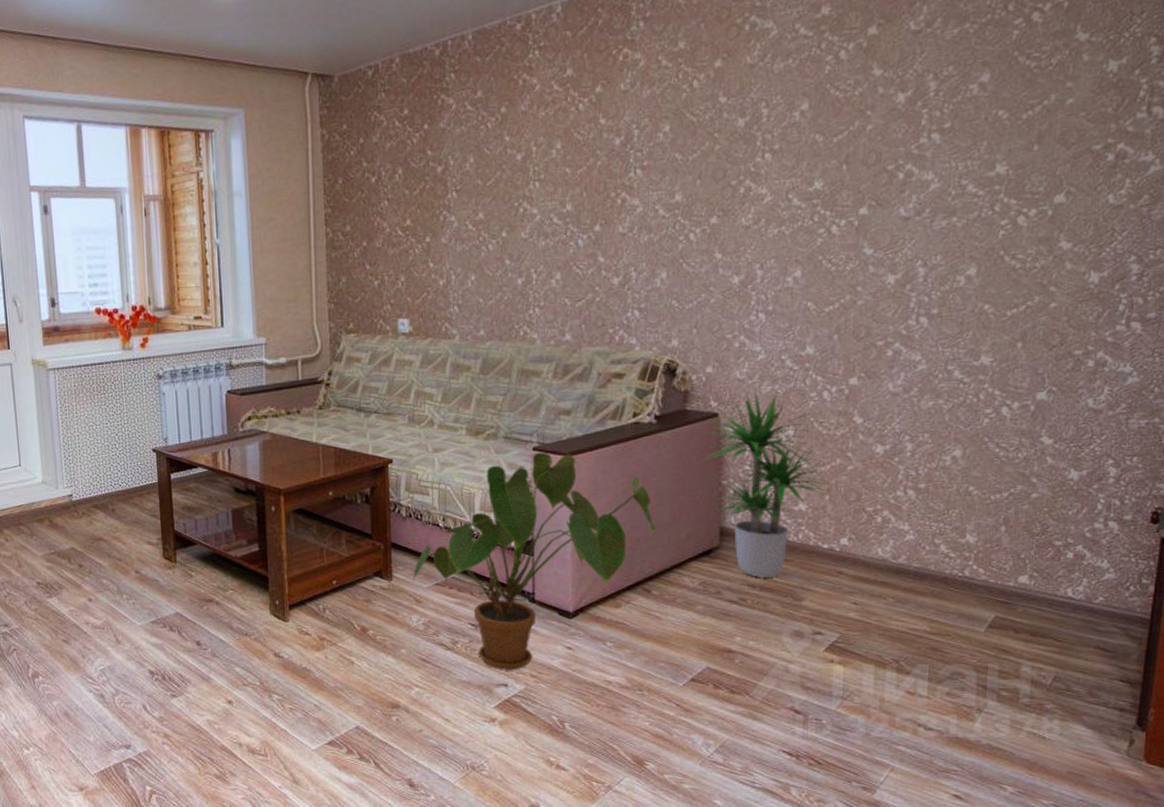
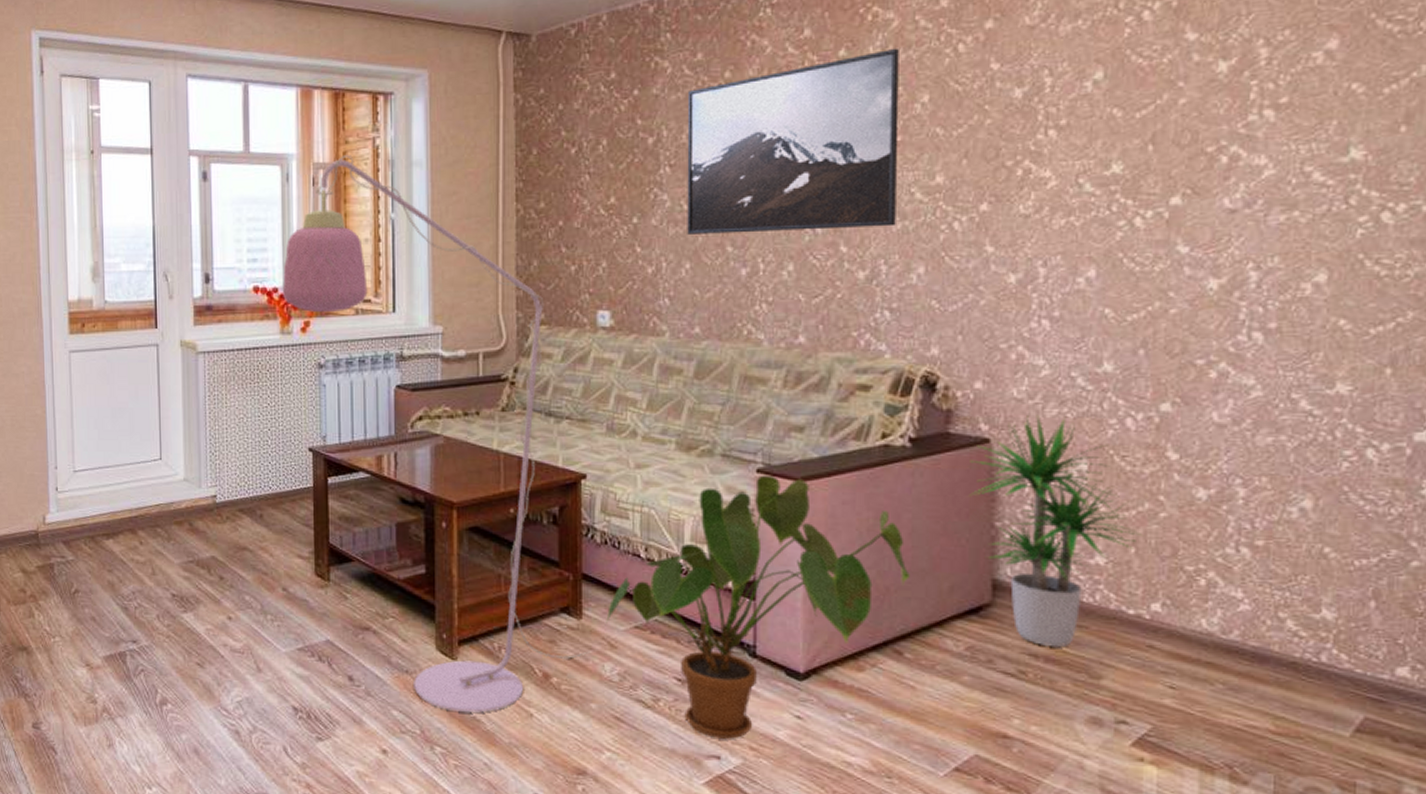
floor lamp: none [122,186,406,664] -> present [282,154,598,713]
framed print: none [470,84,645,250] -> present [687,48,899,234]

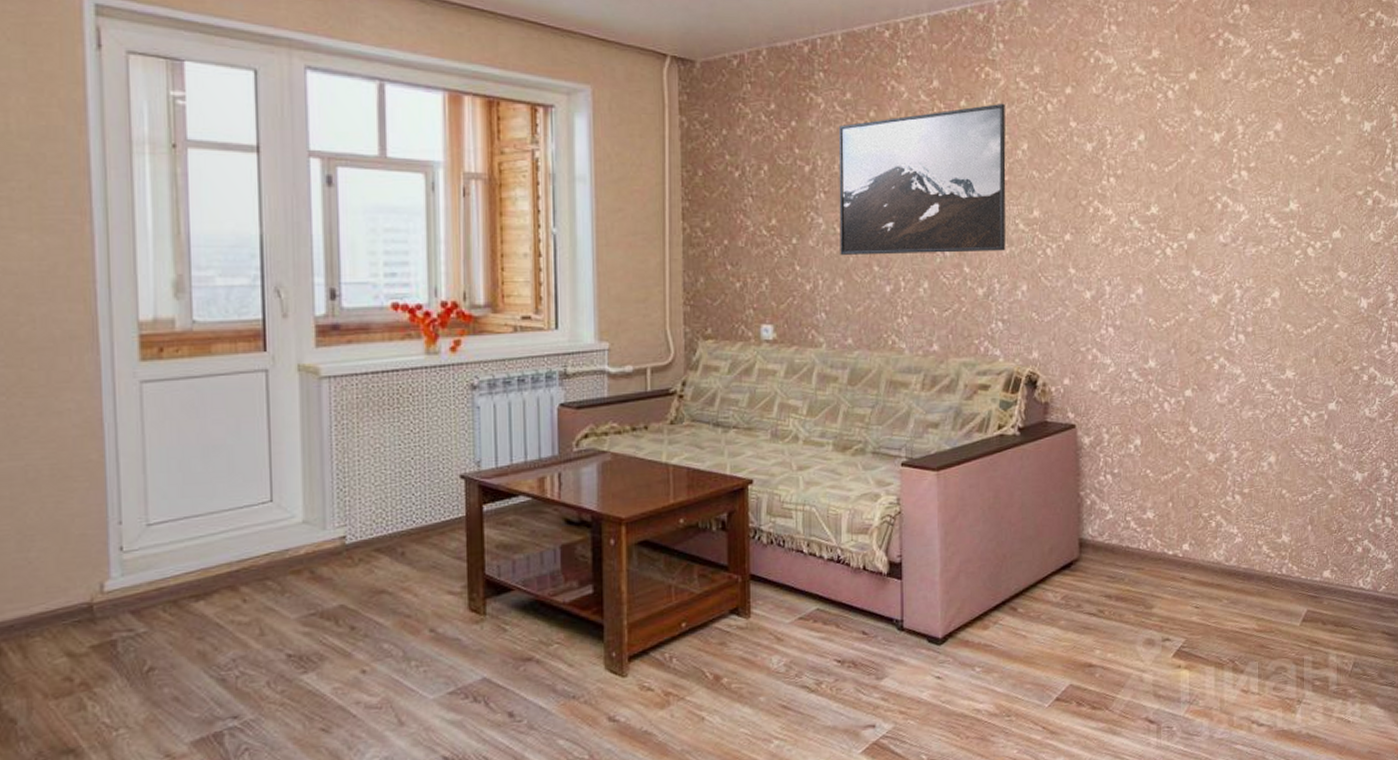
floor lamp: present [282,154,598,713] -> none [427,165,766,729]
house plant: present [606,475,910,739] -> none [773,467,1021,709]
potted plant: present [969,414,1142,646] -> none [1062,403,1176,588]

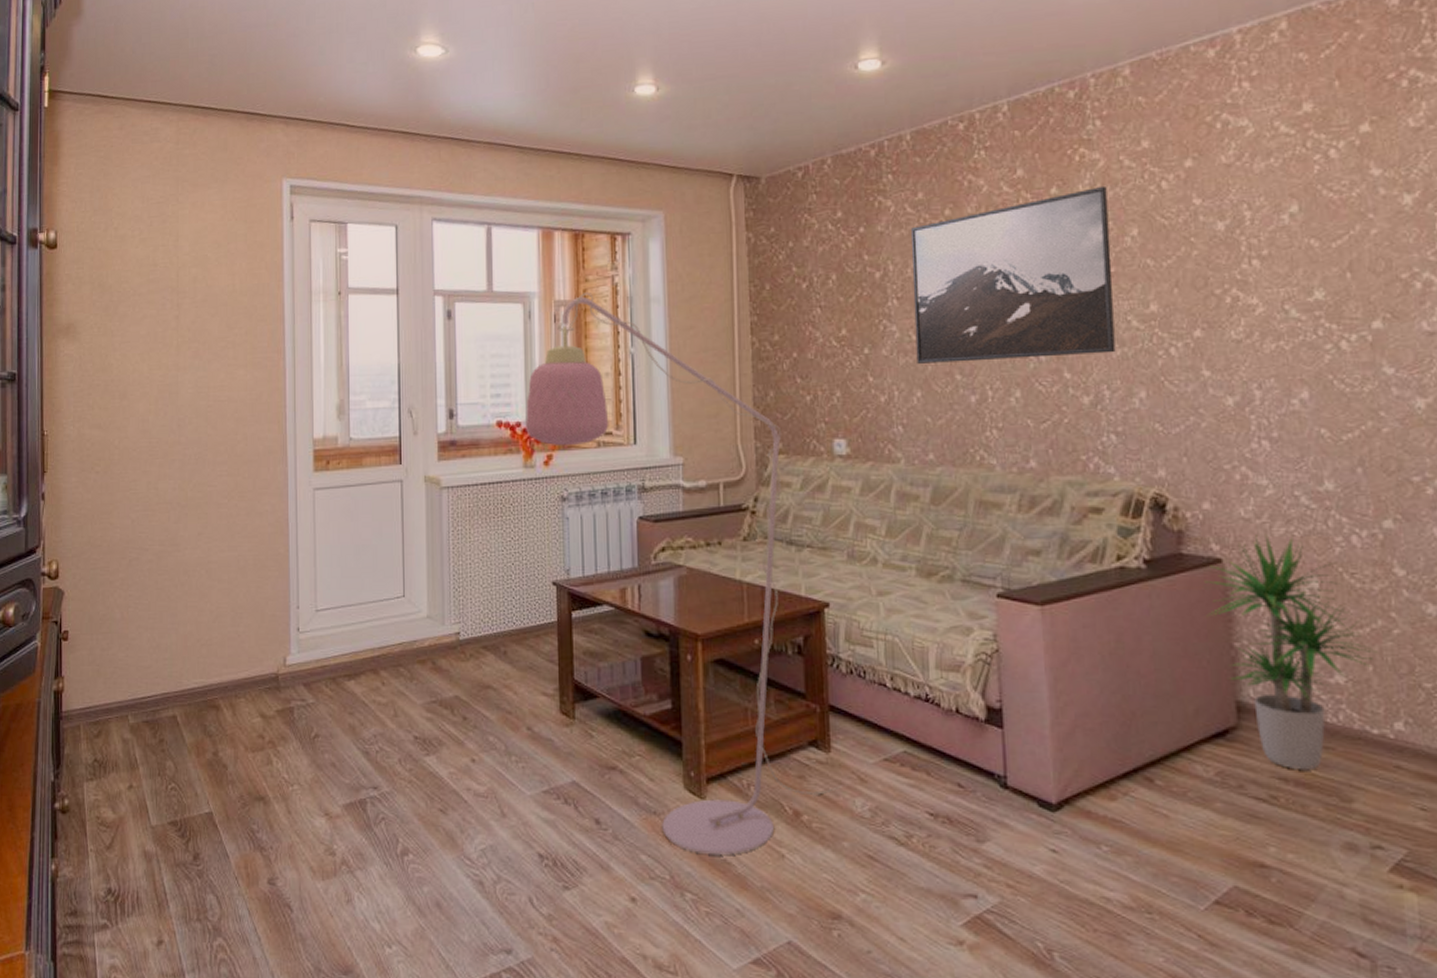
floor lamp: none [427,165,766,729] -> present [525,291,848,855]
potted plant: none [1062,403,1176,588] -> present [1204,533,1378,769]

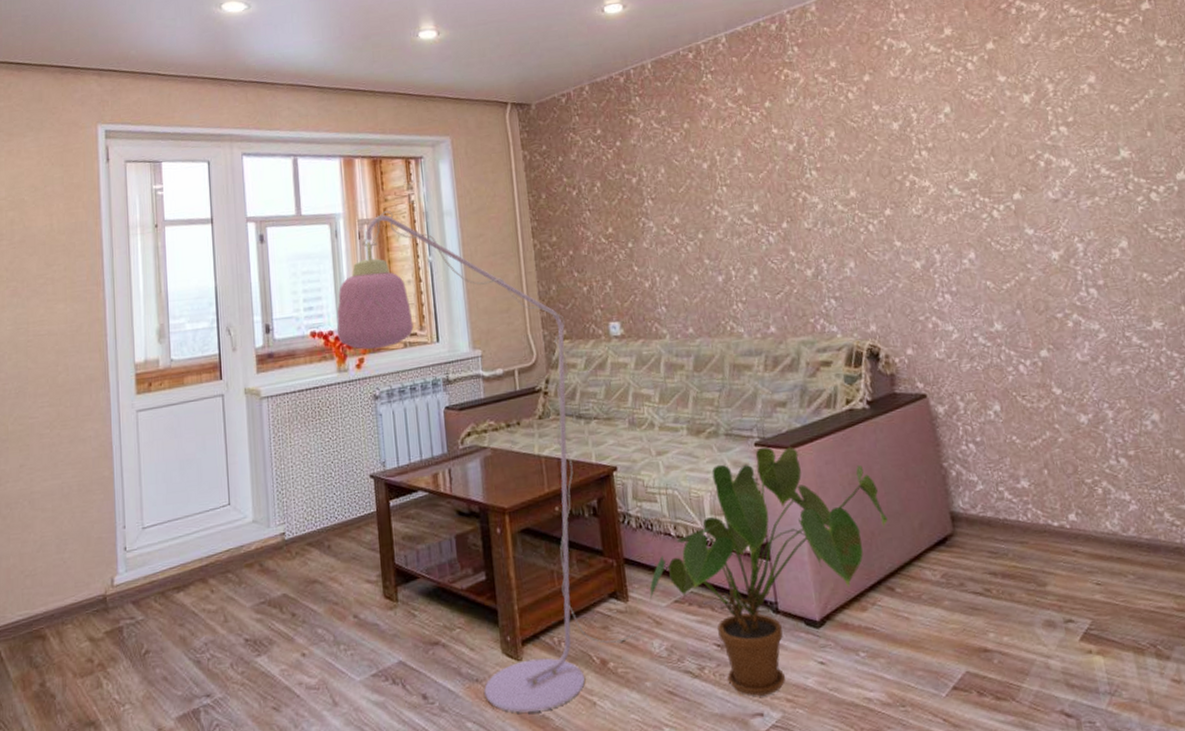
house plant: none [855,599,1155,876] -> present [649,446,888,696]
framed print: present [911,185,1116,364] -> none [658,98,828,253]
potted plant: present [1204,533,1378,769] -> none [914,370,1050,564]

